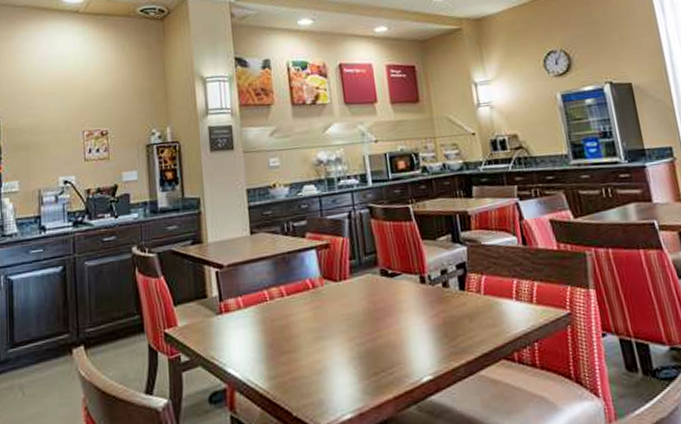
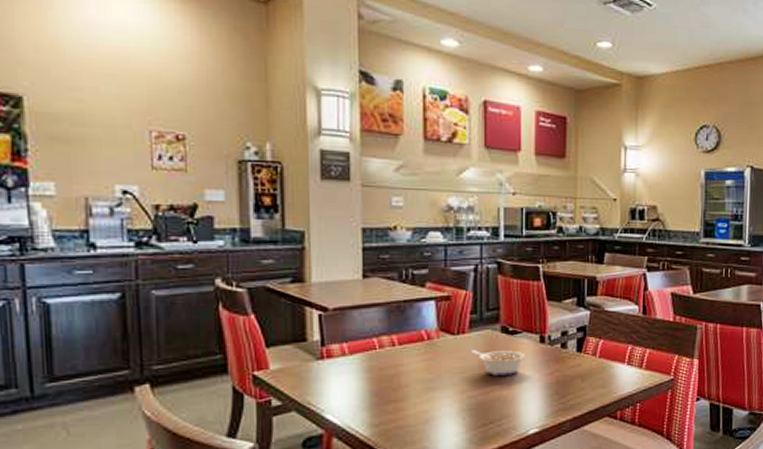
legume: none [355,293,409,321] -> present [472,350,526,376]

